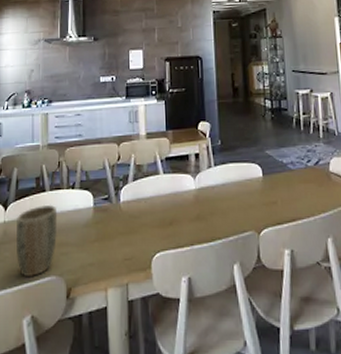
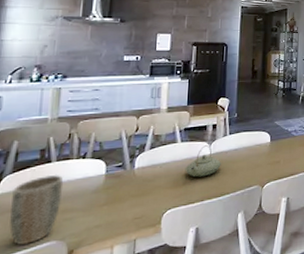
teapot: none [170,178,210,216] -> present [185,145,222,178]

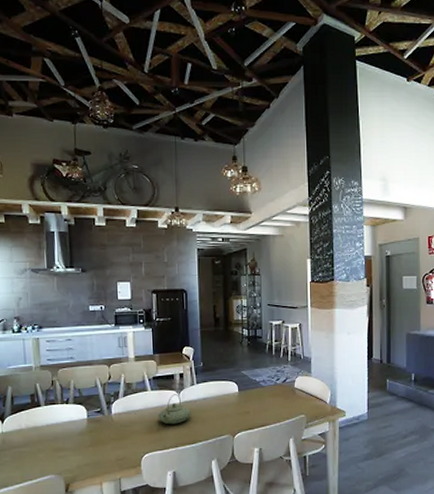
plant pot: present [9,174,64,246] -> none [14,417,55,477]

